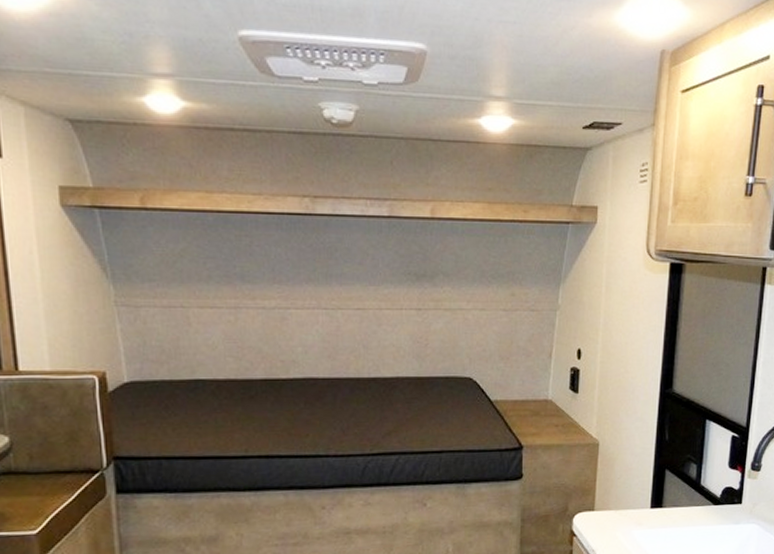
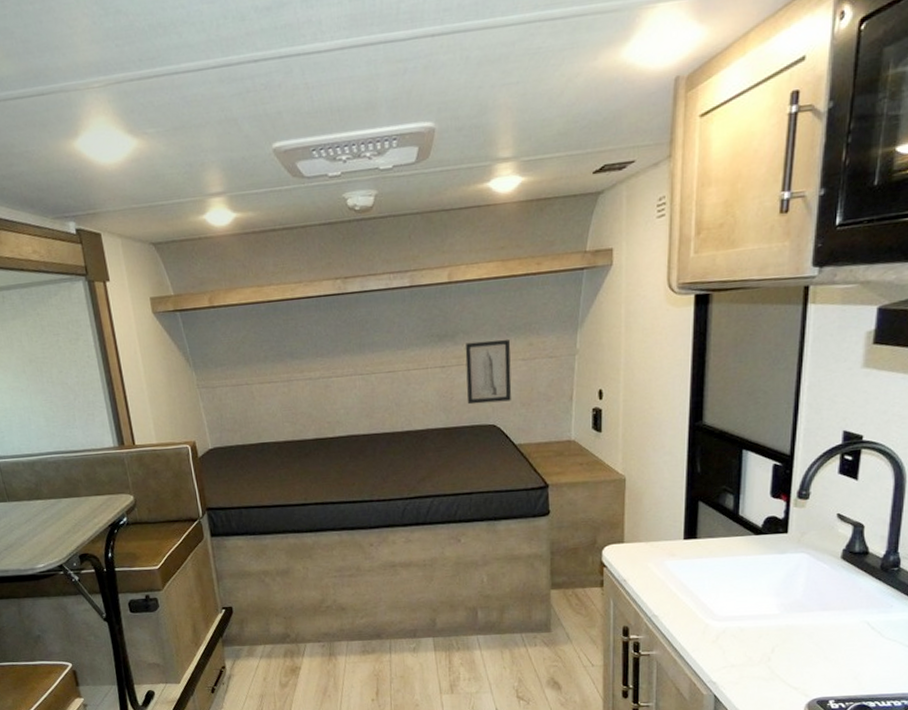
wall art: none [443,286,493,354] -> present [465,339,512,405]

